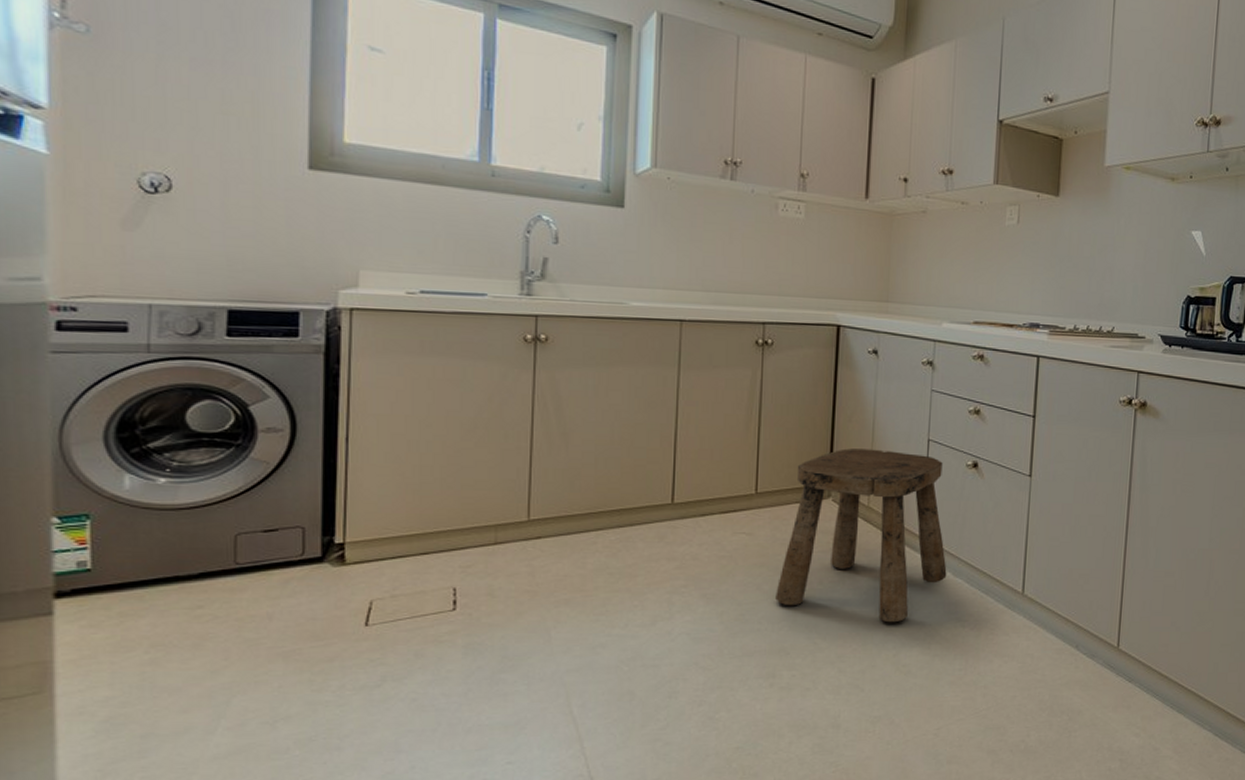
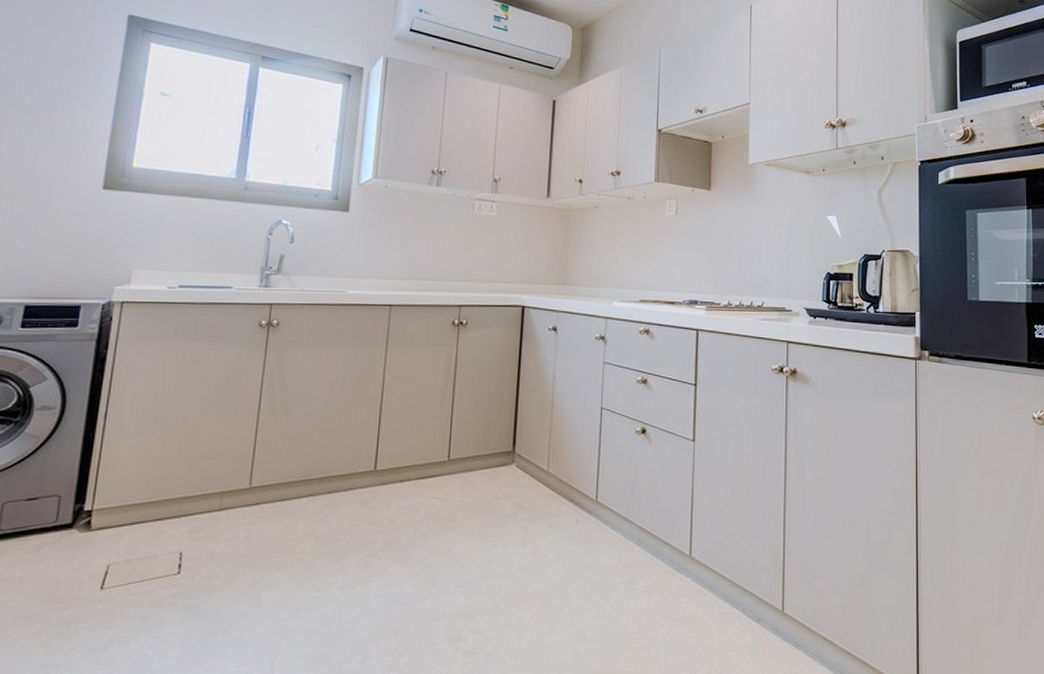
stool: present [775,448,947,623] -> none [463,417,619,586]

